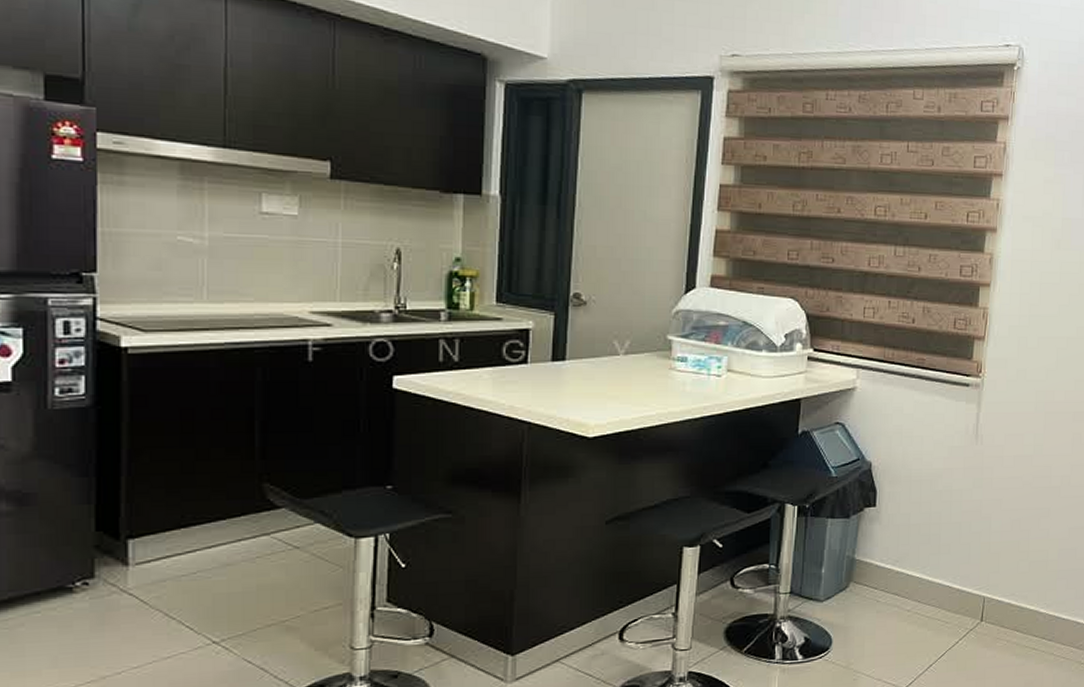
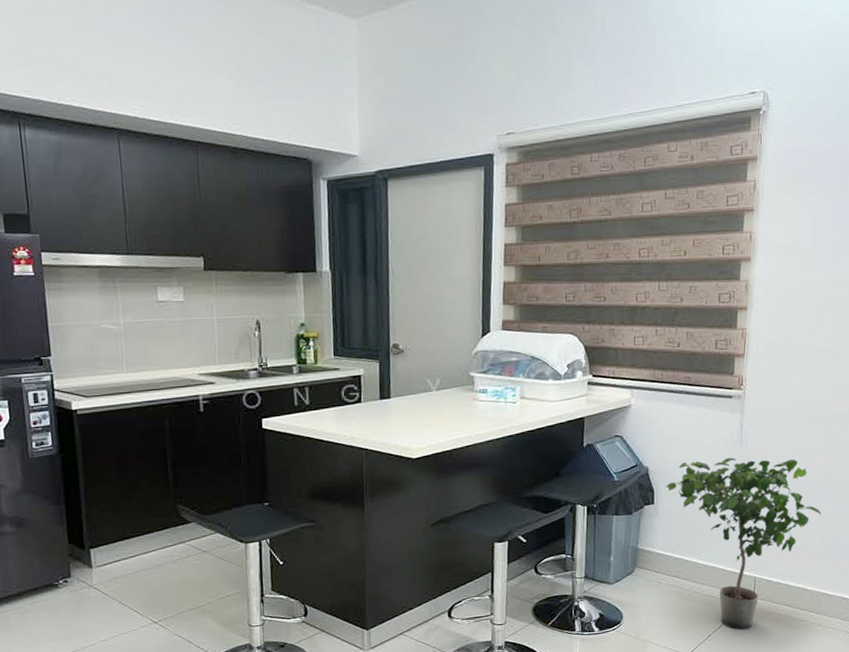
potted plant: none [889,455,1059,659] -> present [665,457,822,630]

